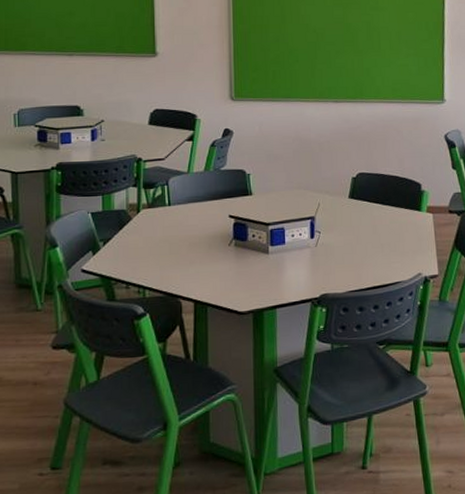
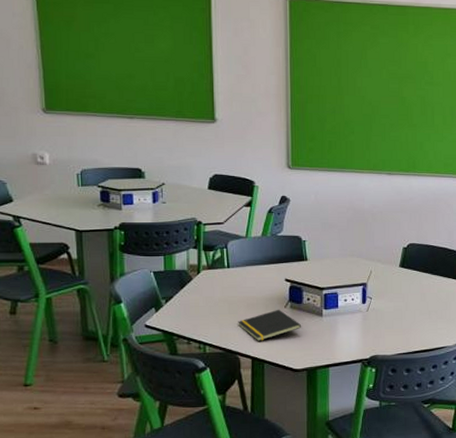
notepad: none [179,247,247,283] -> present [238,309,302,341]

